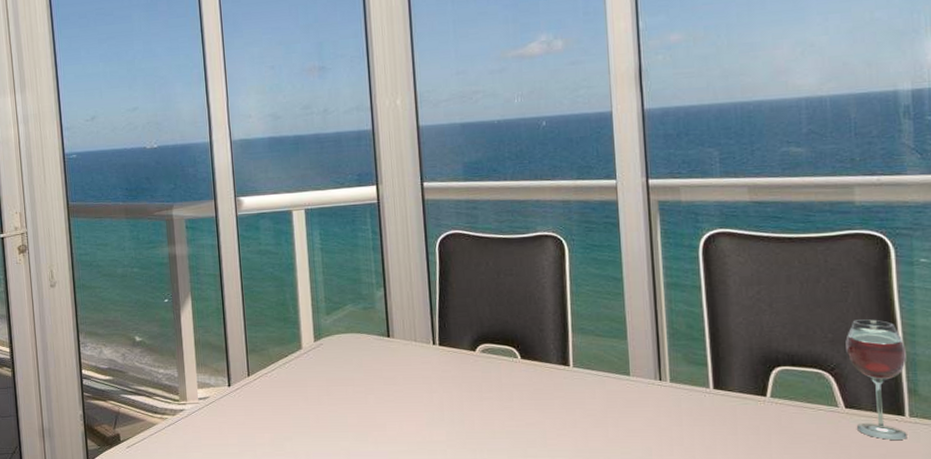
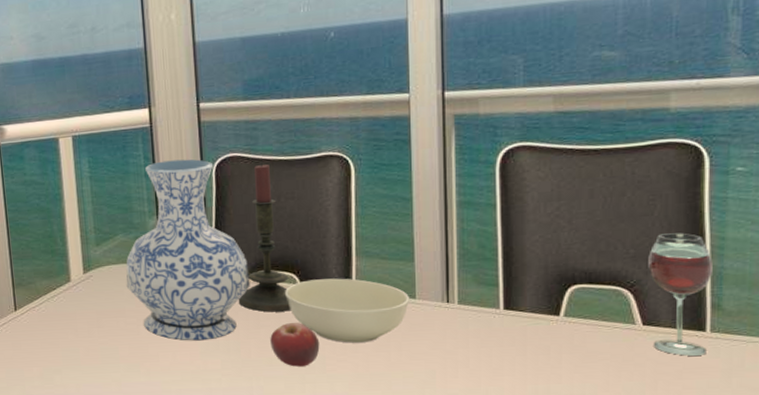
vase: none [354,234,473,412] -> present [126,159,250,341]
candle: none [461,239,512,385] -> present [238,161,291,312]
fruit: none [493,396,541,440] -> present [270,323,320,367]
bowl: none [505,353,625,418] -> present [284,278,410,343]

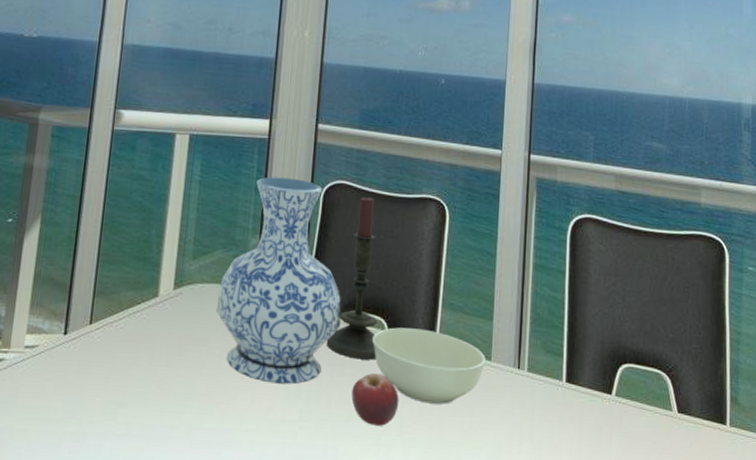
wineglass: present [648,233,713,356] -> none [683,321,731,450]

